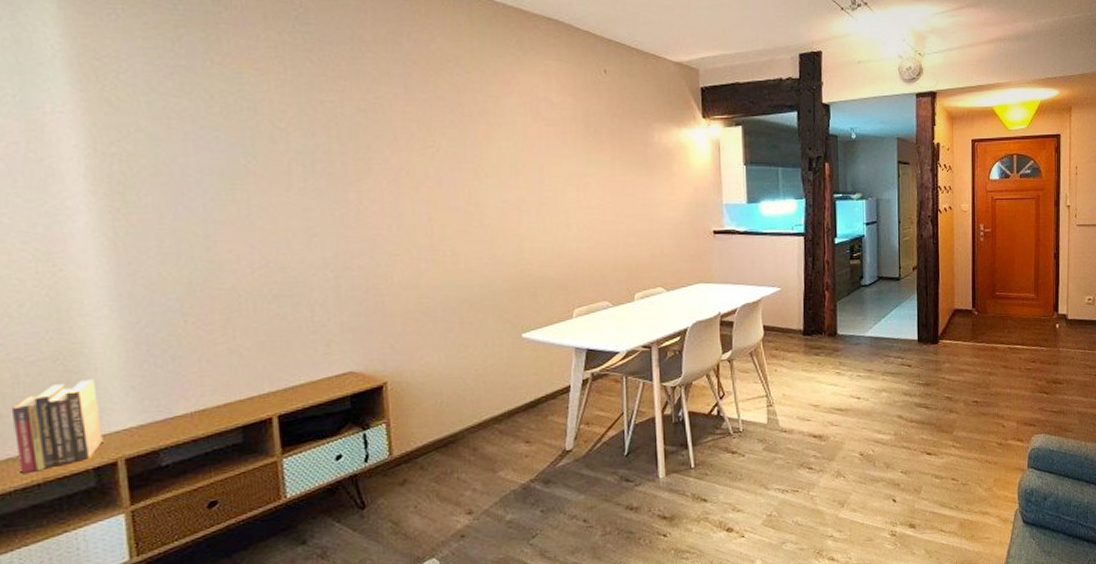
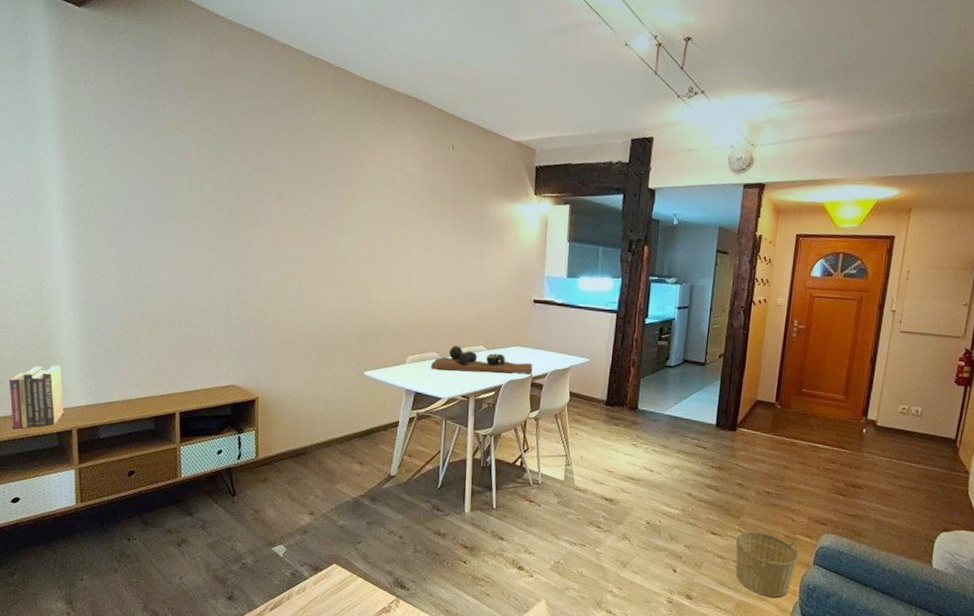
decorative tray: none [603,290,720,321] -> present [431,345,533,375]
basket: none [951,444,1013,511] -> present [735,531,799,598]

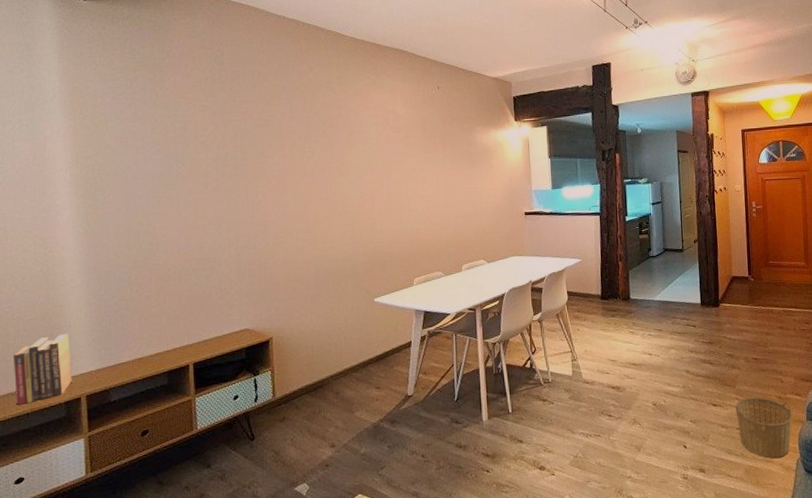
decorative tray: present [431,345,533,375] -> none [437,262,531,288]

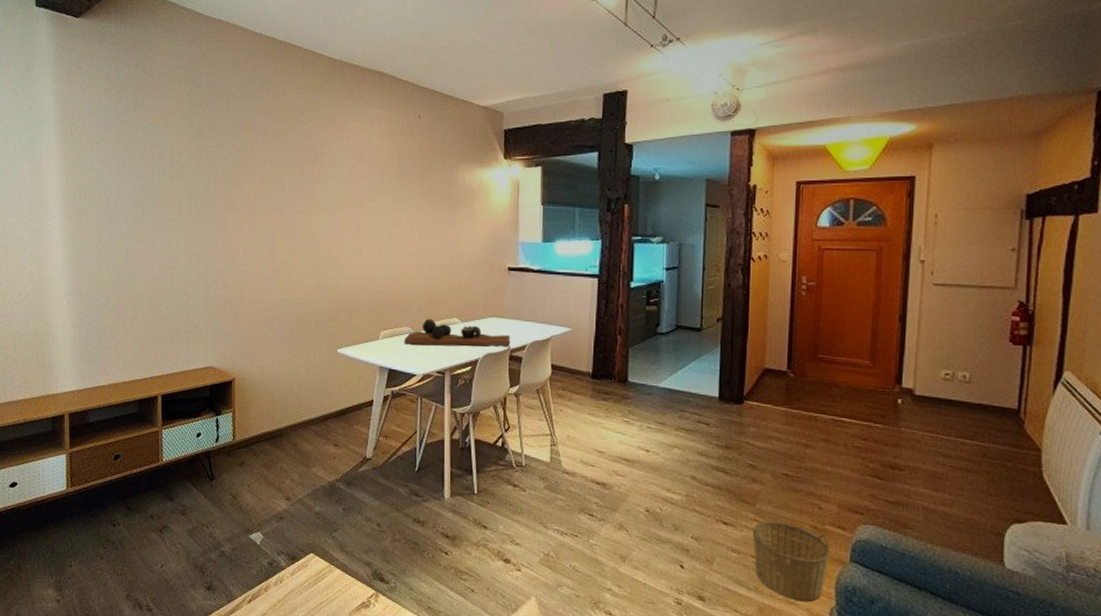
books: present [13,333,72,406] -> none [10,351,58,415]
decorative tray: none [437,262,531,288] -> present [405,318,511,347]

